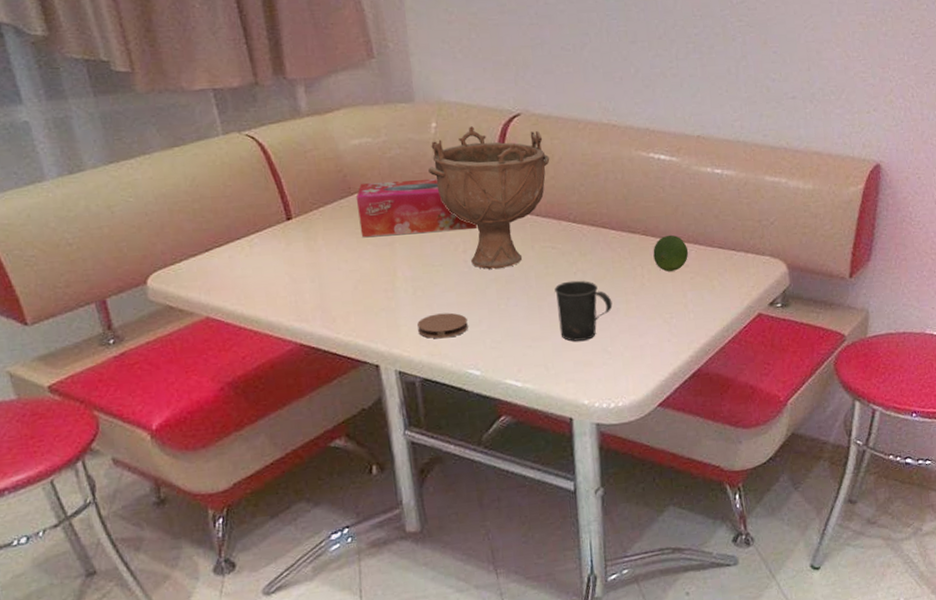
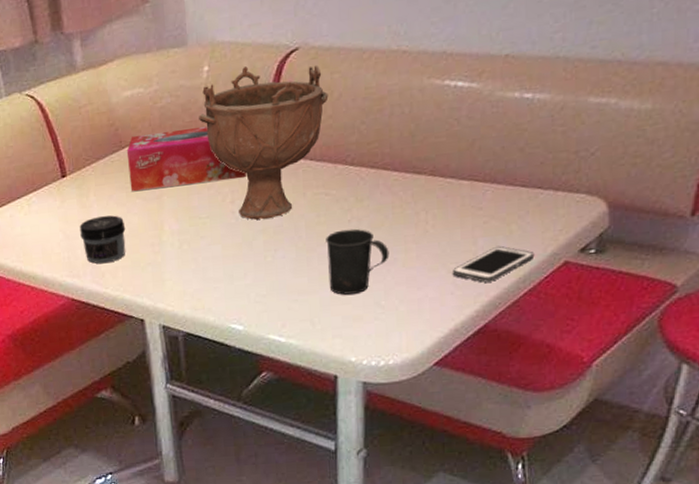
jar: none [307,260,357,309] -> present [79,215,126,264]
coaster: present [417,312,468,339] -> none [182,266,233,293]
fruit: present [653,234,689,272] -> none [441,173,484,216]
cell phone: none [667,299,734,331] -> present [452,245,535,283]

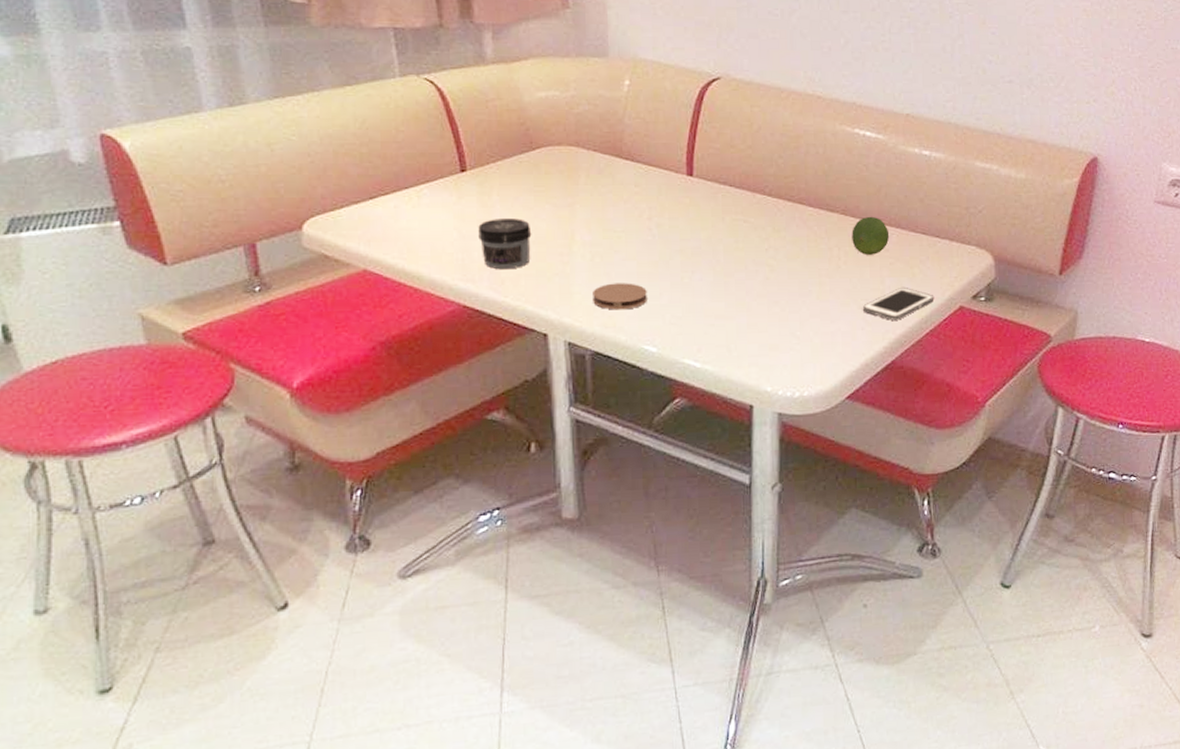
tissue box: present [126,127,247,191] -> none [537,139,666,195]
coaster: none [182,266,233,293] -> present [593,283,647,310]
decorative bowl: present [199,64,329,220] -> none [618,87,748,239]
mug: present [326,228,390,295] -> none [743,258,805,323]
fruit: none [441,173,484,216] -> present [852,216,890,255]

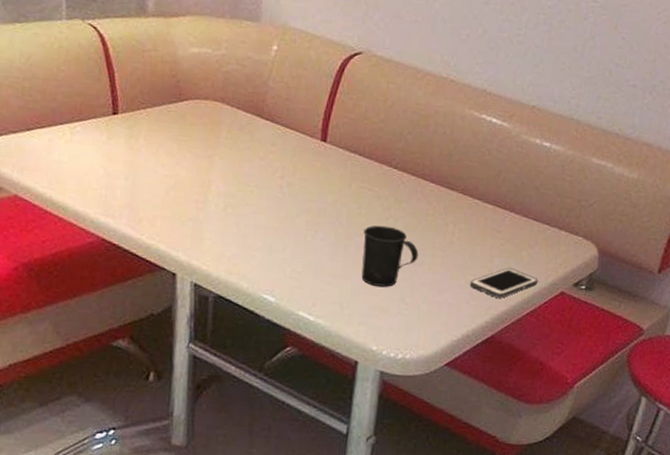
jar: present [478,219,532,270] -> none [122,161,172,210]
coaster: present [593,283,647,310] -> none [221,233,272,260]
mug: none [743,258,805,323] -> present [361,225,419,287]
fruit: present [852,216,890,255] -> none [467,198,503,235]

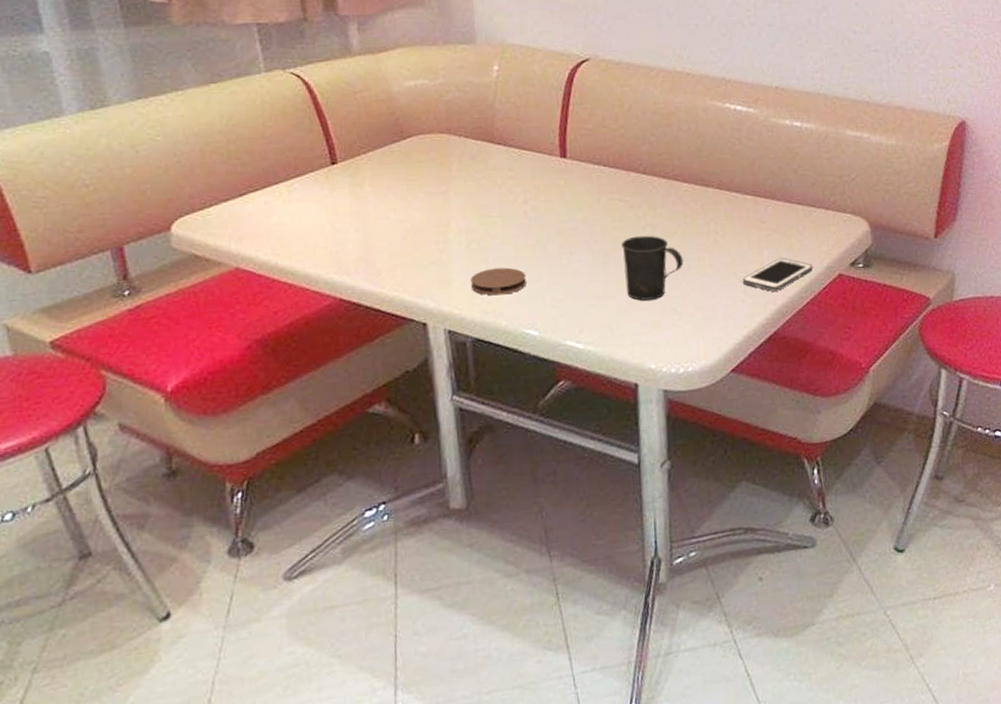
coaster: none [221,233,272,260] -> present [471,267,526,296]

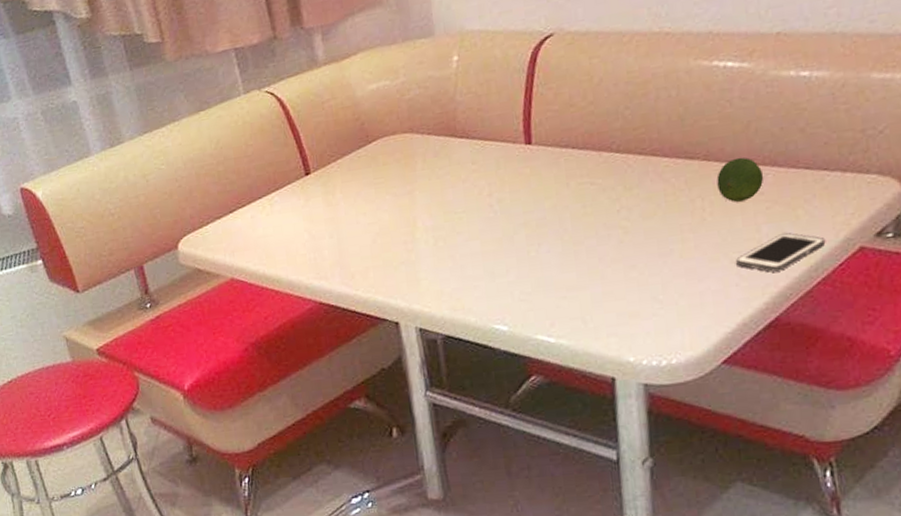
coaster: present [471,267,526,296] -> none [439,263,494,292]
mug: present [621,235,684,301] -> none [593,219,665,290]
fruit: none [727,189,766,228] -> present [716,157,764,202]

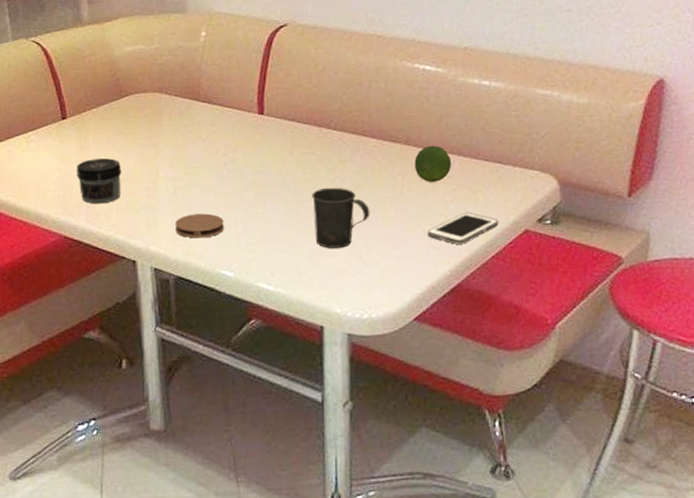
jar: none [326,212,376,265] -> present [77,158,122,204]
coaster: none [439,263,494,292] -> present [175,213,224,238]
mug: none [593,219,665,290] -> present [312,187,370,248]

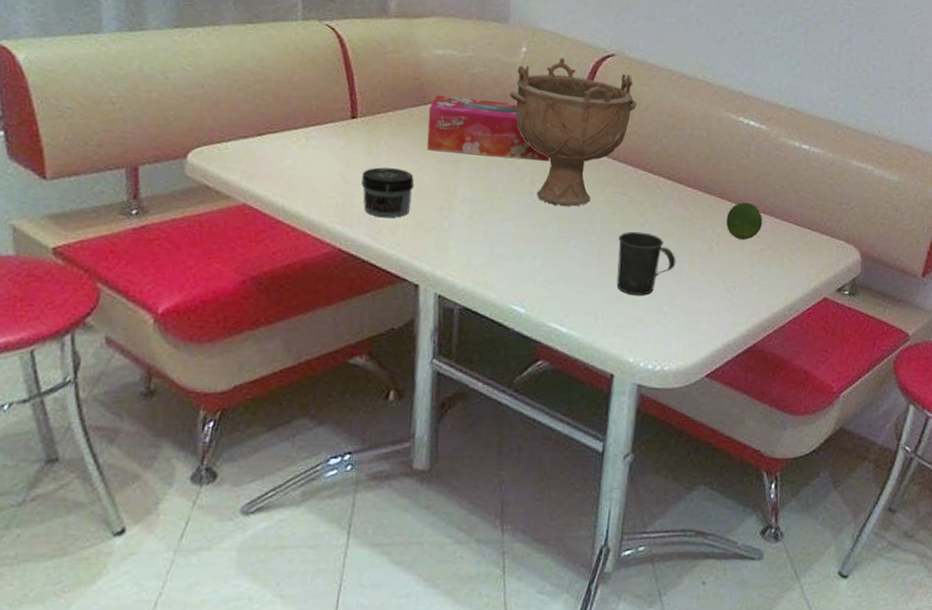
tissue box: none [126,85,239,137] -> present [426,95,551,161]
coaster: present [175,213,224,238] -> none [467,241,522,269]
decorative bowl: none [196,35,314,172] -> present [510,58,637,207]
cell phone: present [427,211,499,244] -> none [729,273,801,305]

